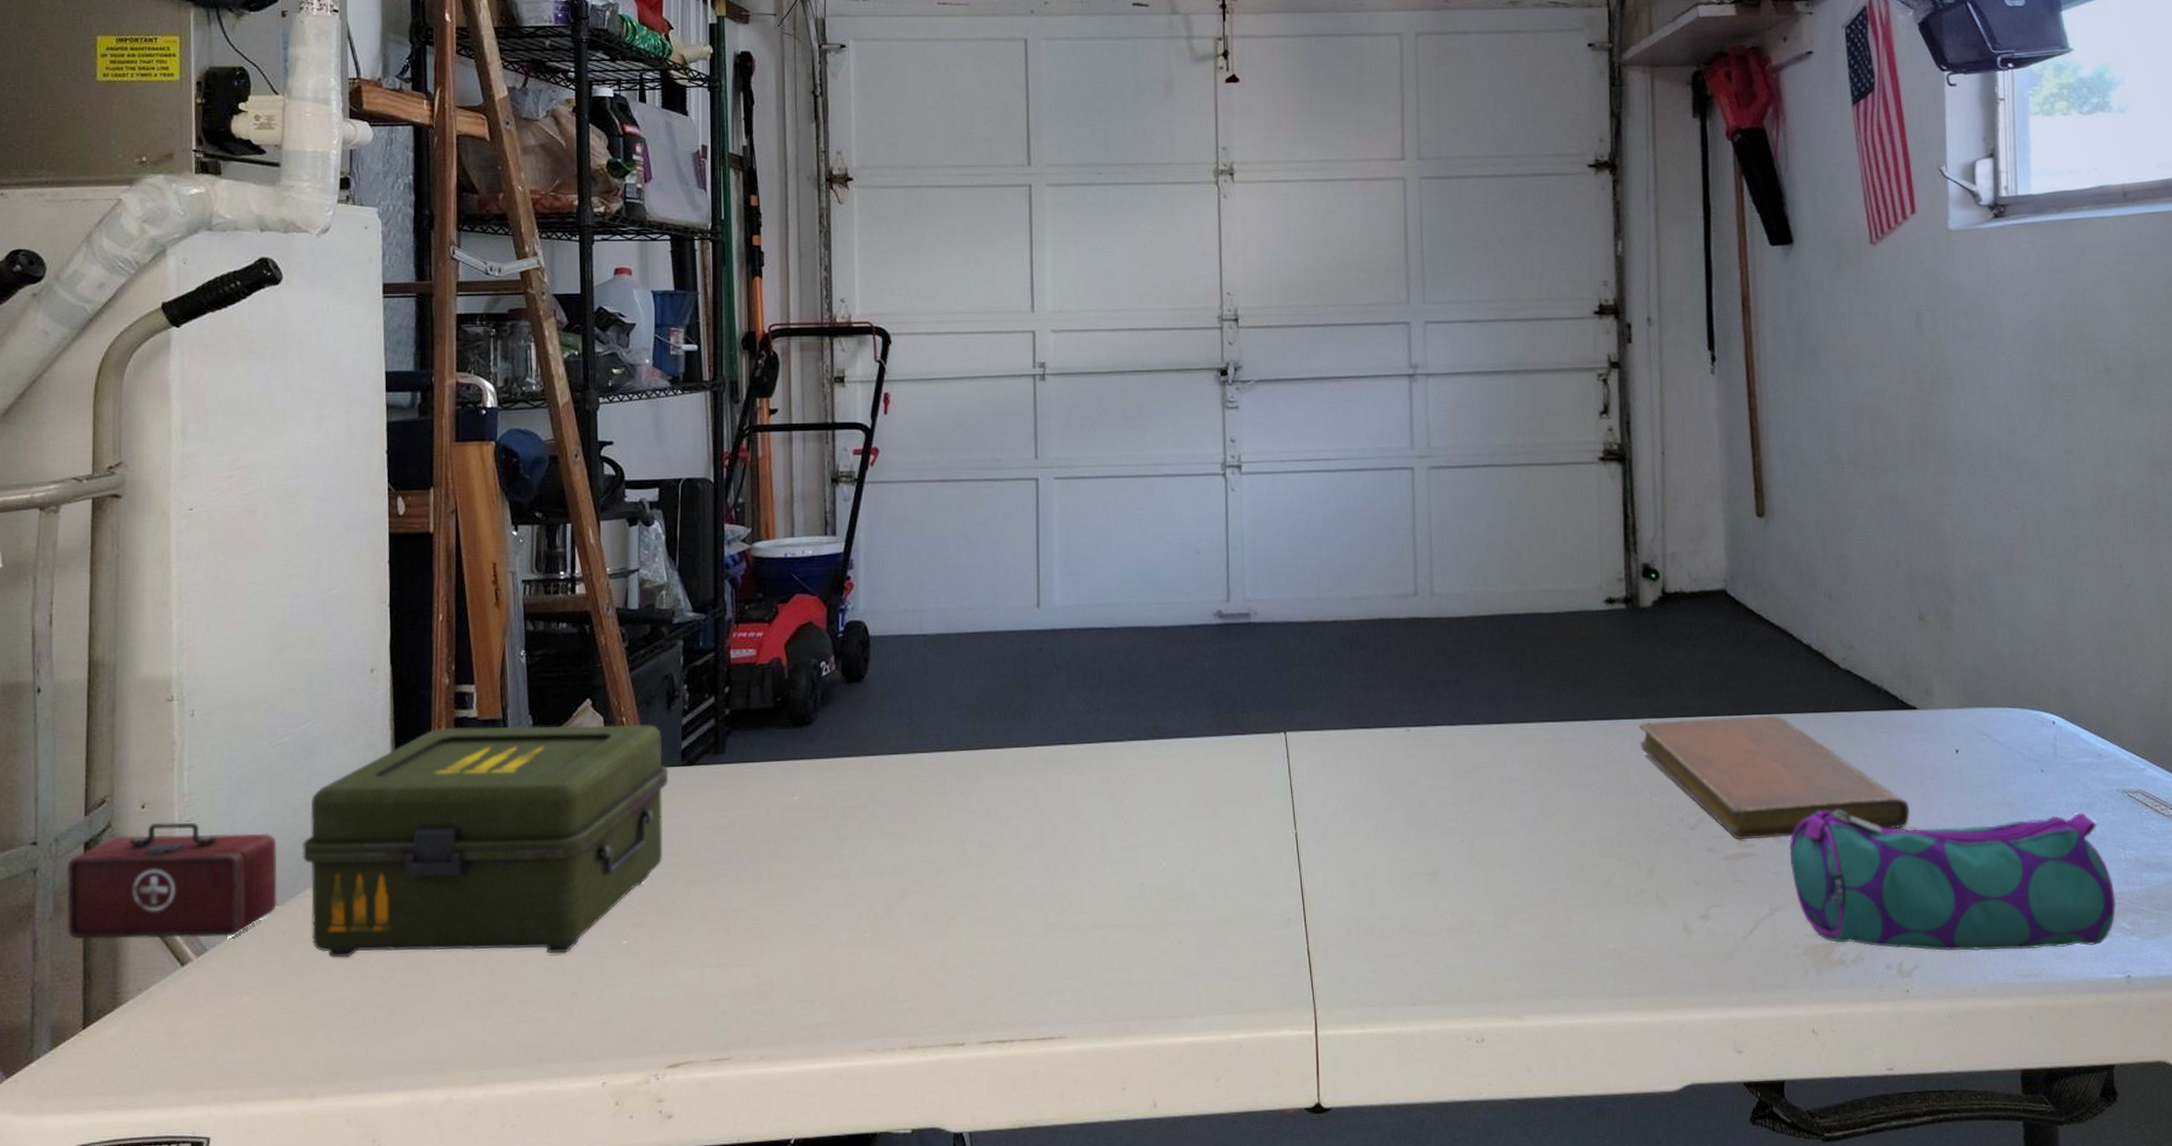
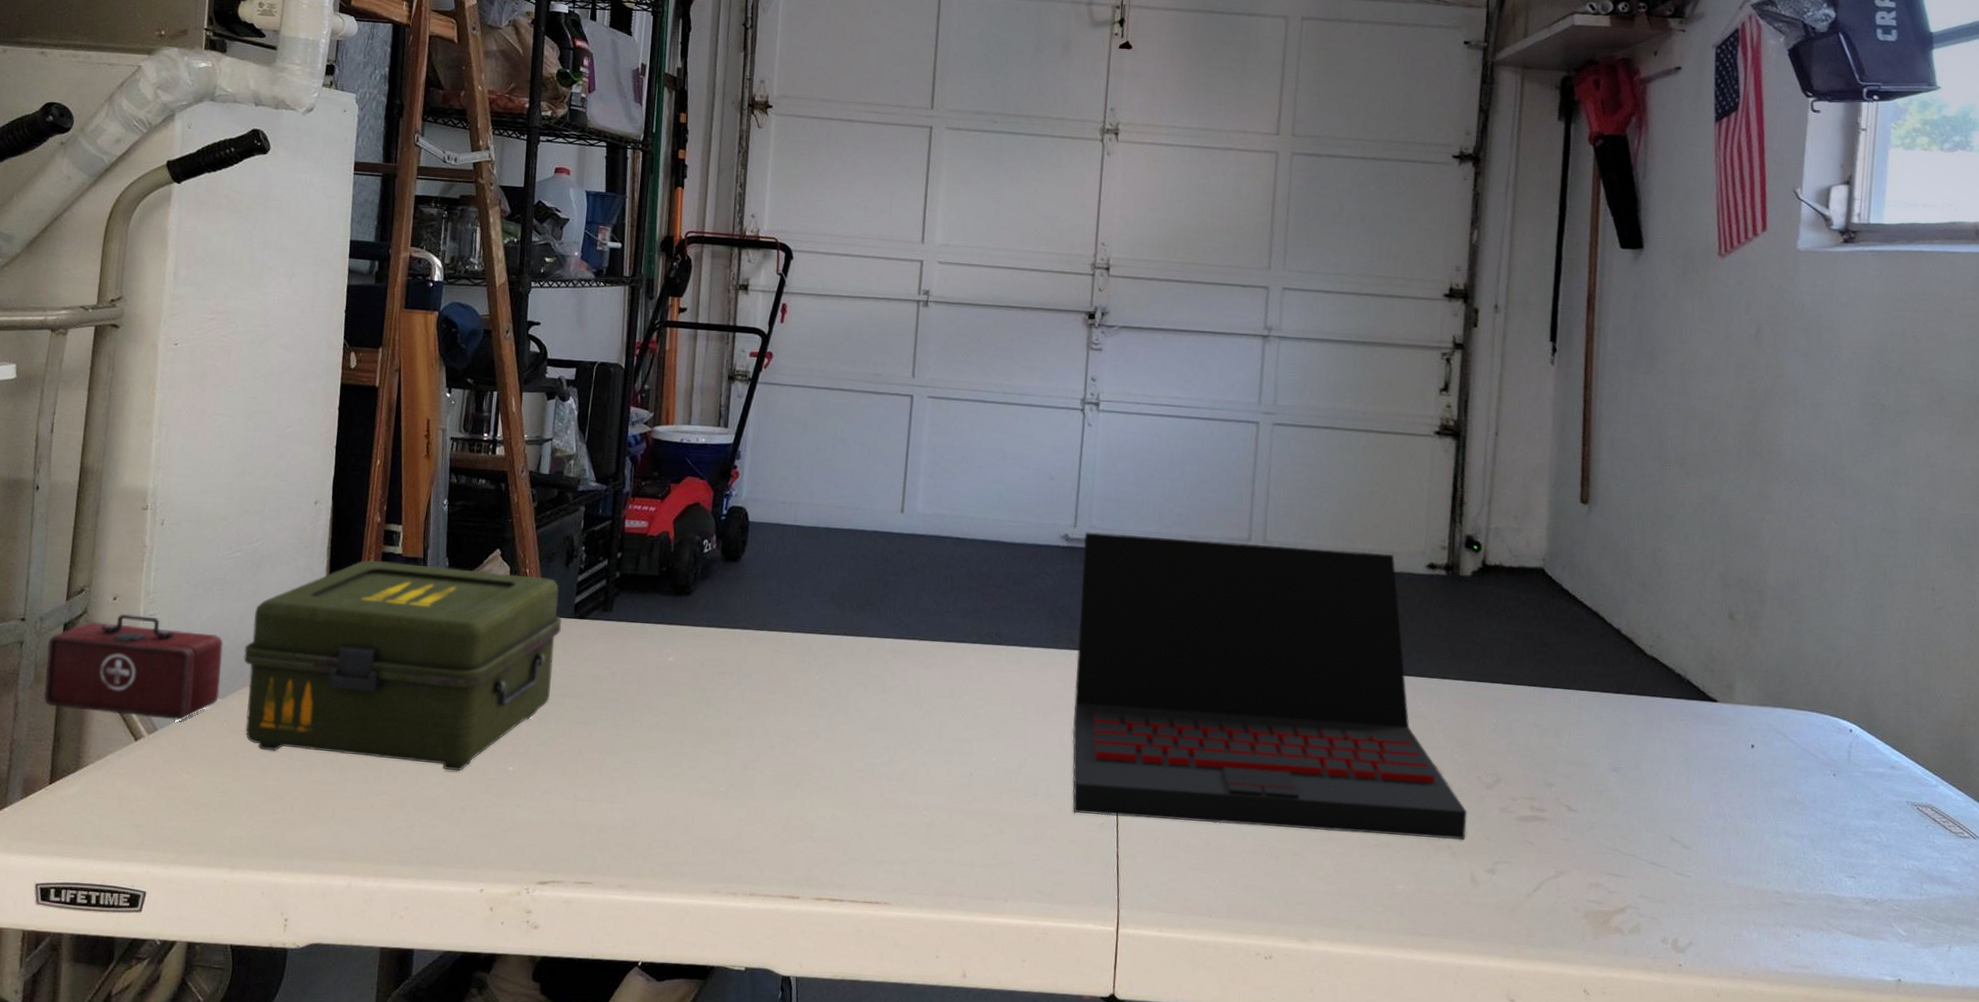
laptop: none [1239,593,1674,911] -> present [1072,532,1468,840]
notebook: present [1638,715,1910,839] -> none [1446,683,1701,812]
pencil case: present [1789,809,2116,951] -> none [1579,786,1894,946]

